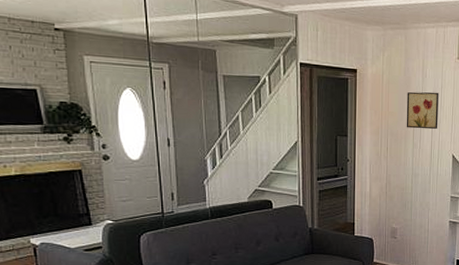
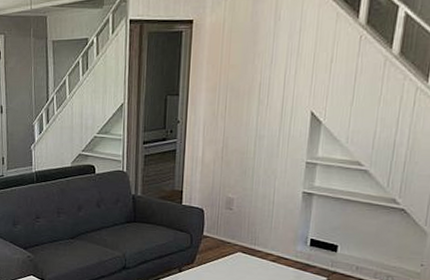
wall art: present [406,91,439,130] -> none [250,37,296,82]

